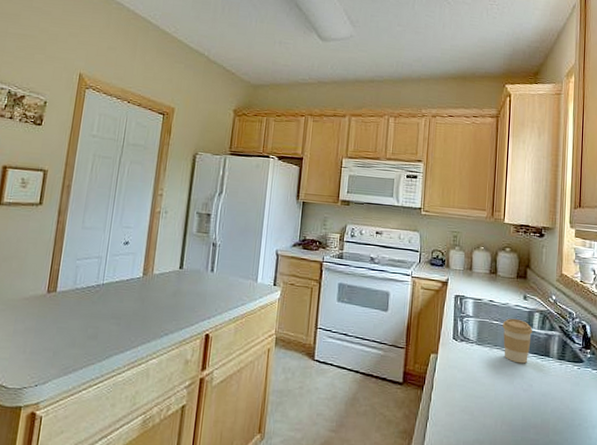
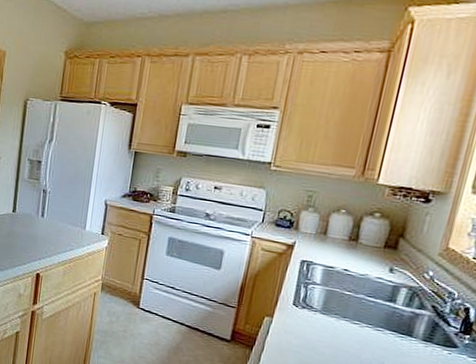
coffee cup: present [503,318,533,364] -> none [353,290,396,340]

